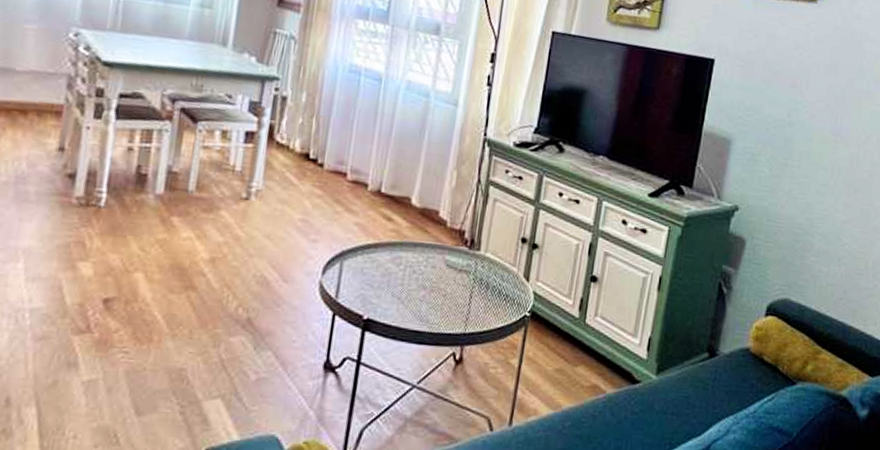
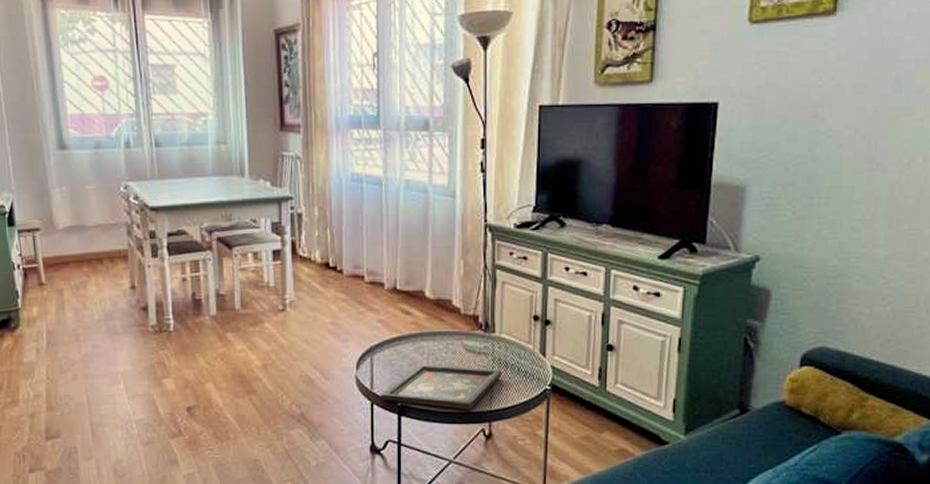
decorative tray: none [344,276,483,330] -> present [380,364,502,409]

